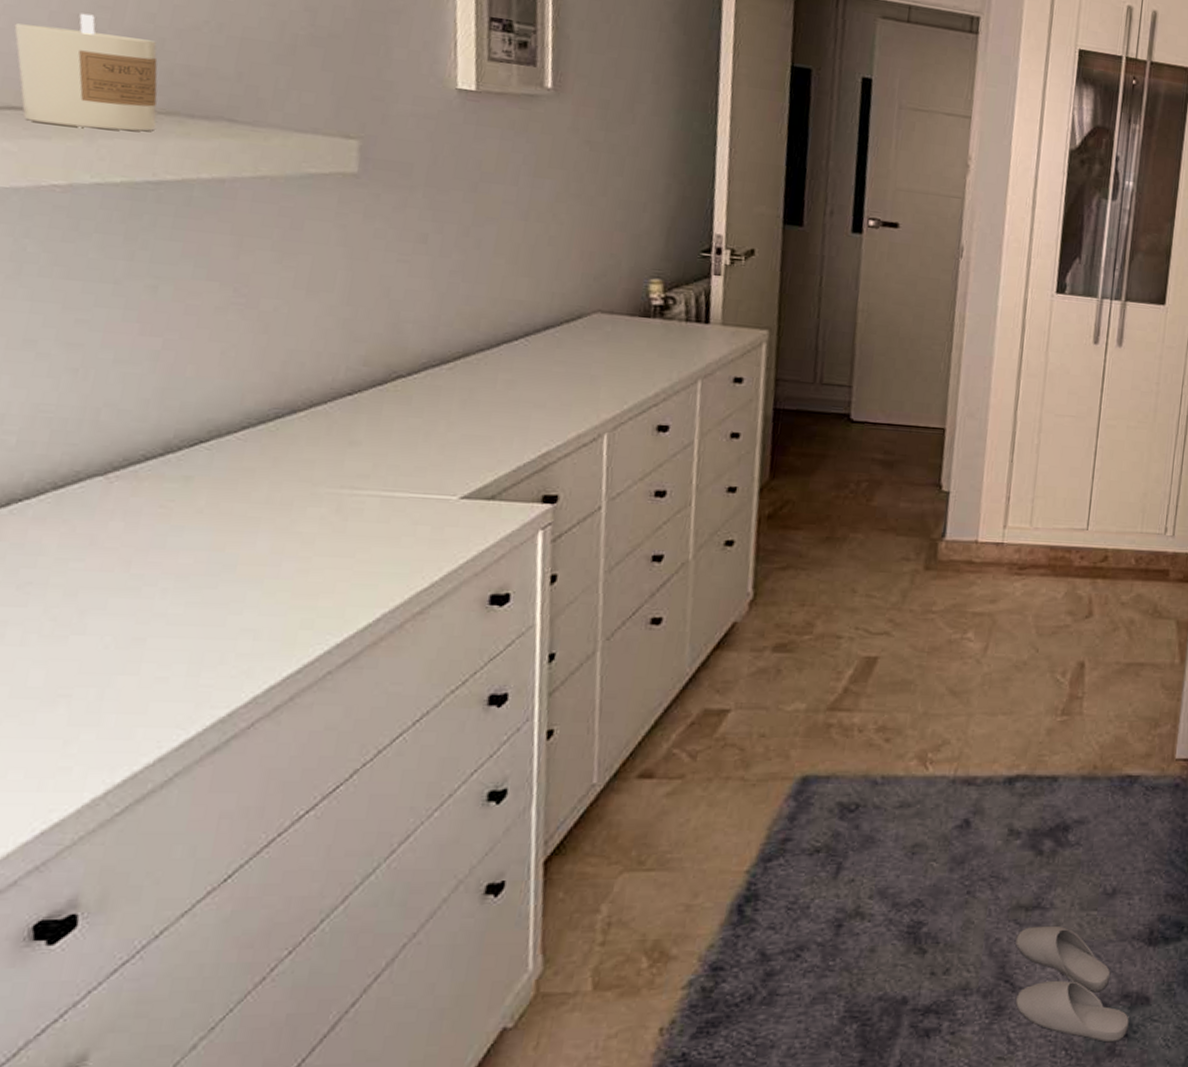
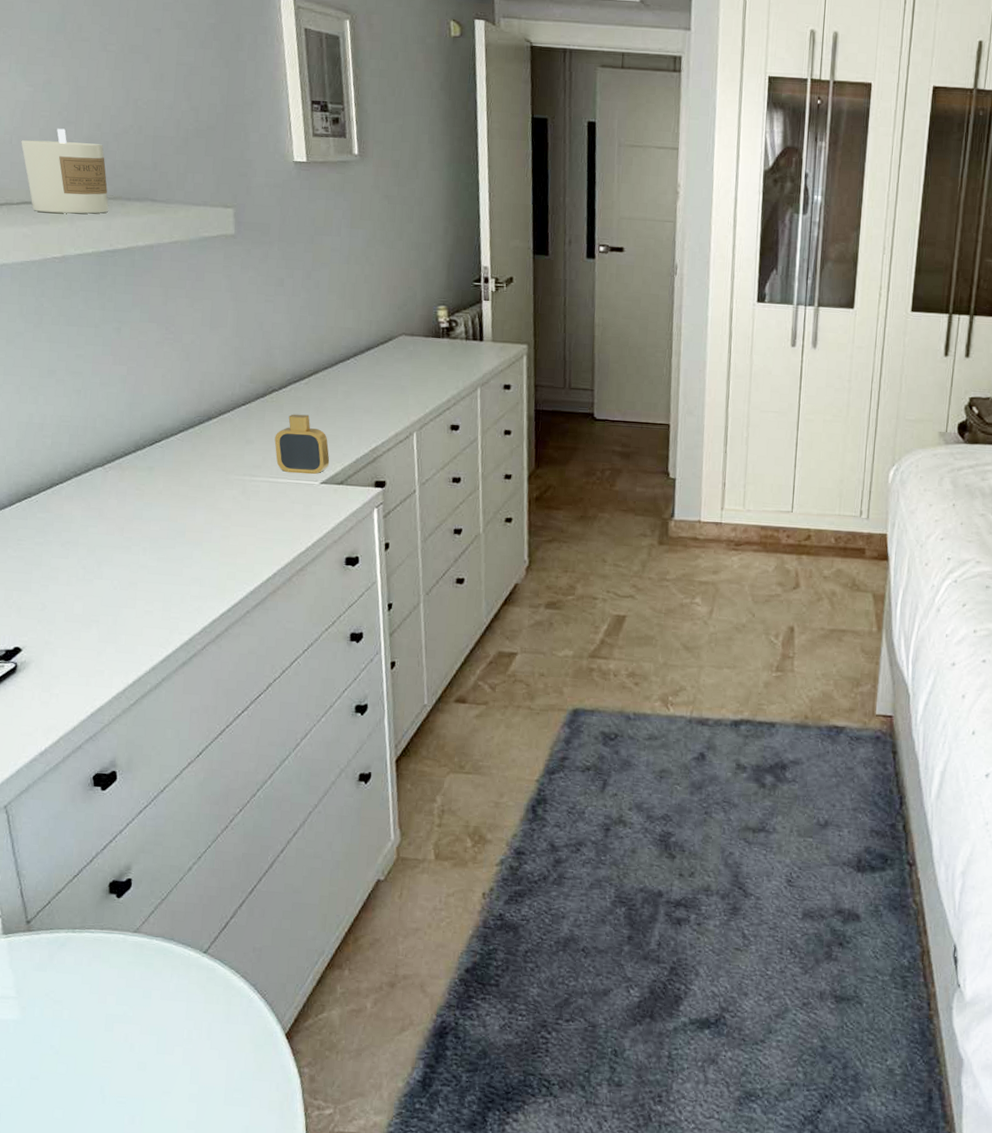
perfume bottle: none [393,407,477,487] -> present [274,414,330,475]
slippers: present [1015,925,1129,1043] -> none [746,846,843,949]

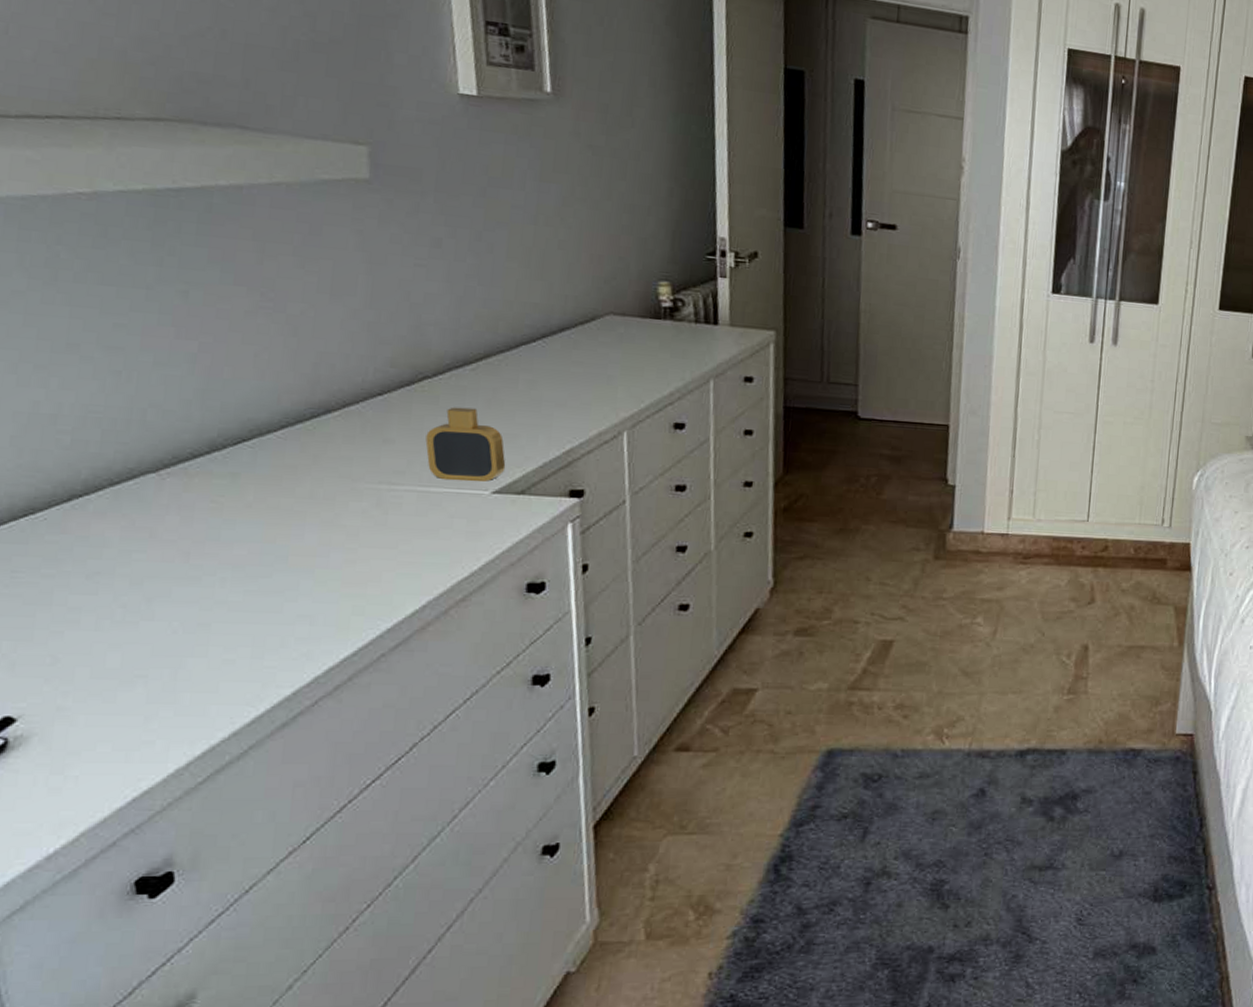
candle: present [21,128,109,214] -> none [23,20,172,139]

